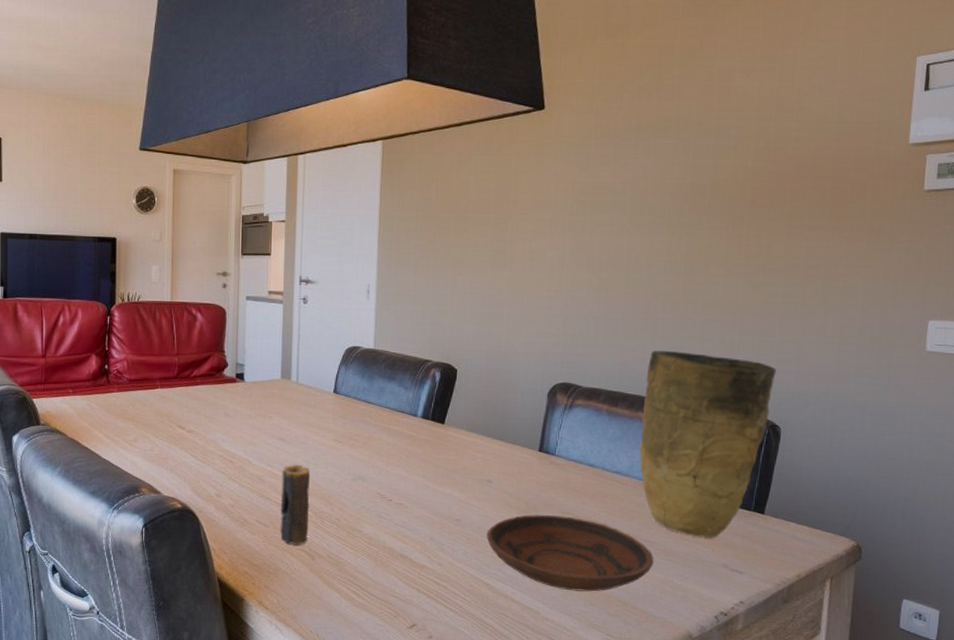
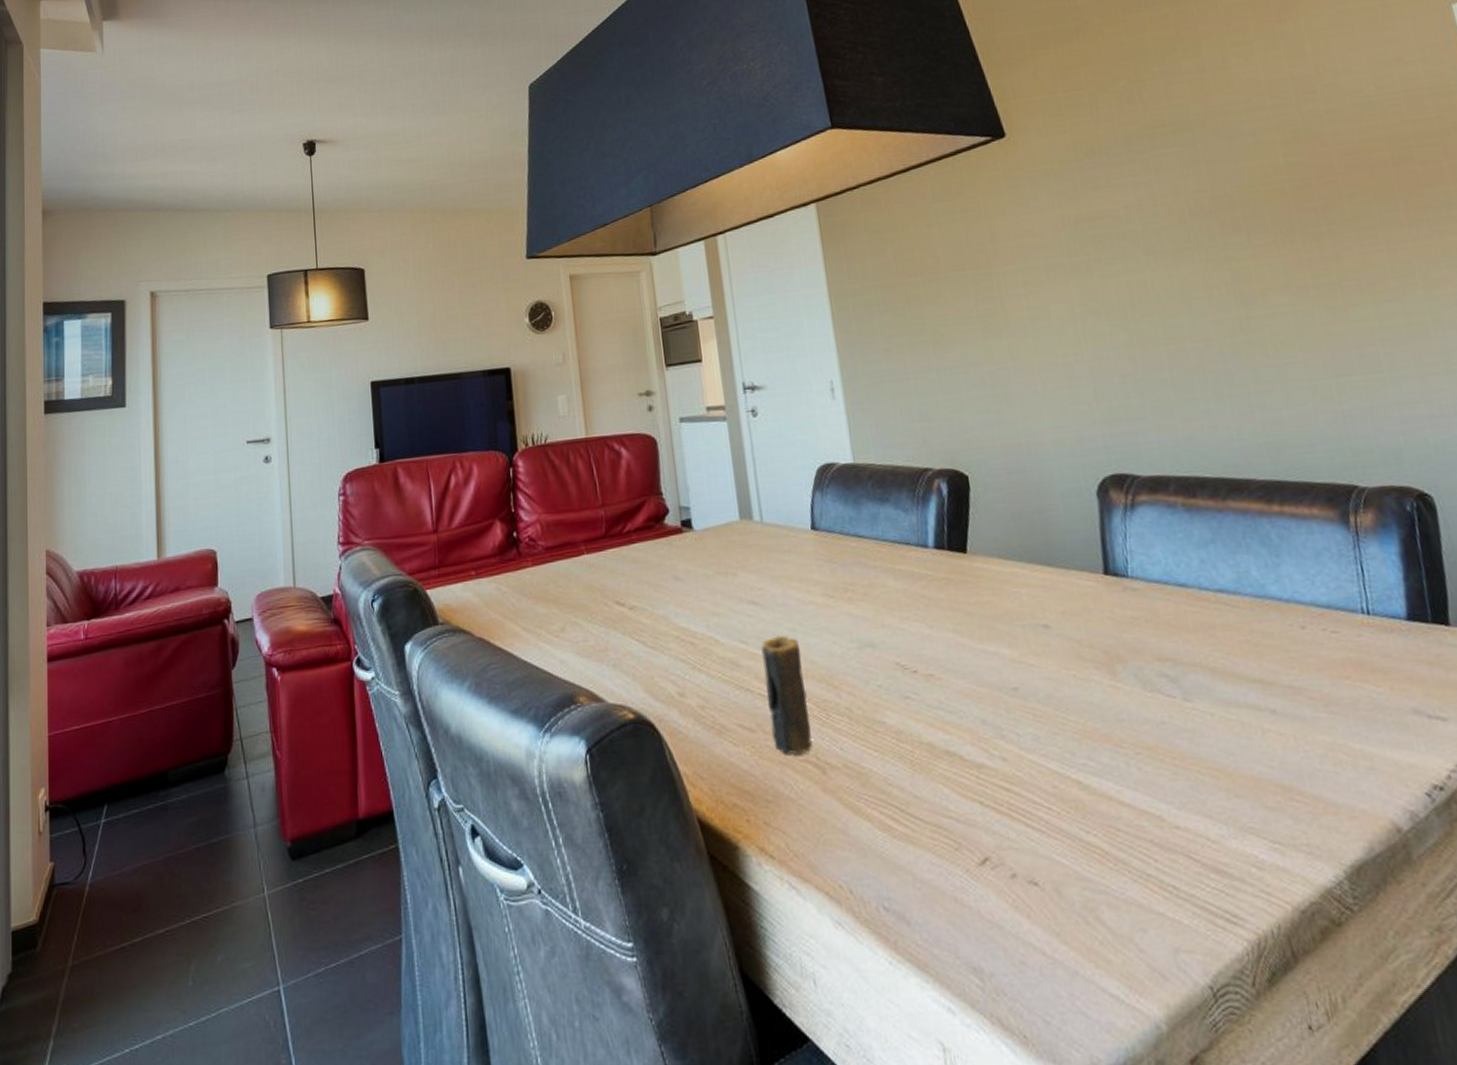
bowl: present [486,515,654,592] -> none [1059,663,1311,778]
vase: present [639,351,776,538] -> none [1221,409,1415,672]

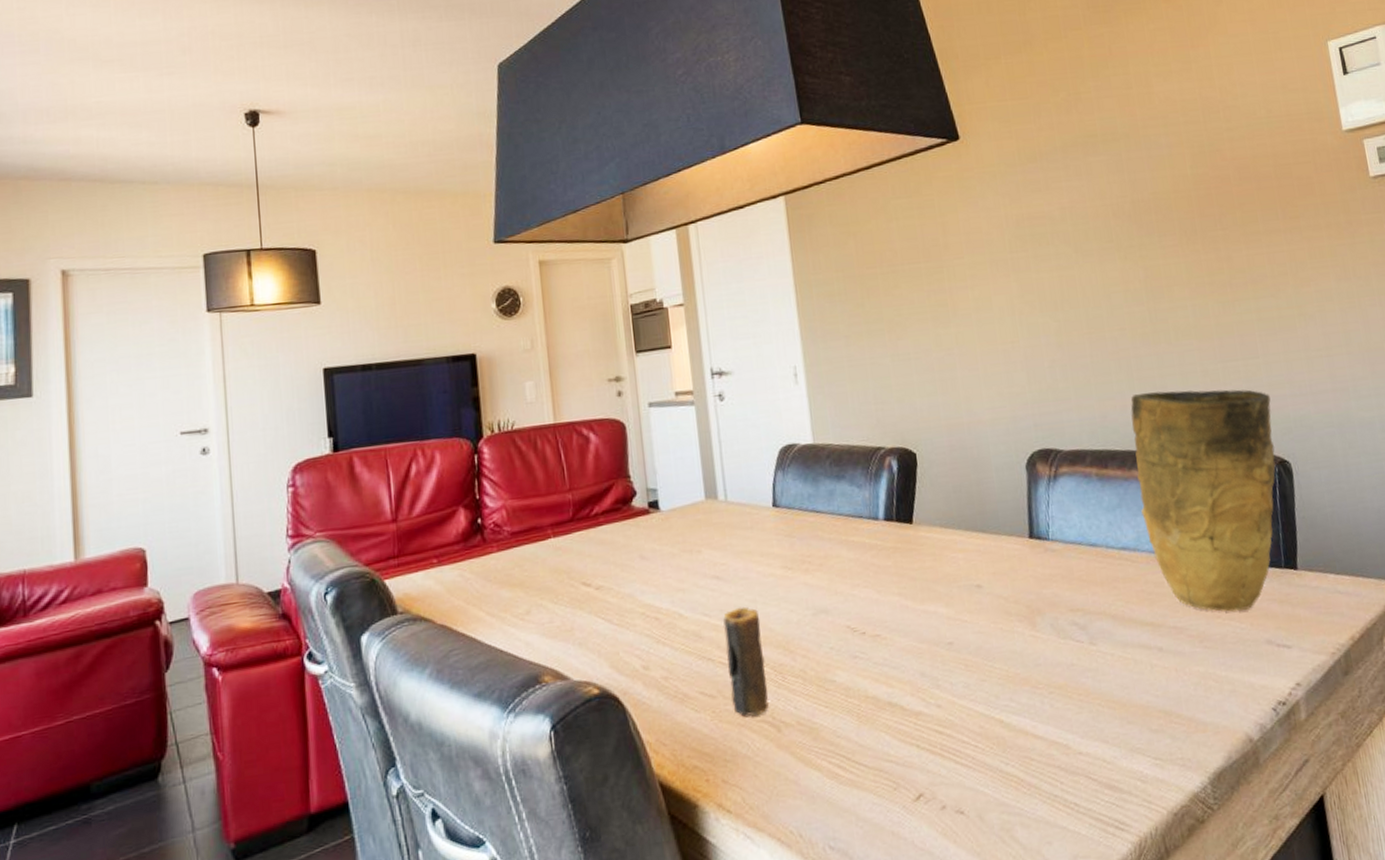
vase: none [1221,409,1415,672] -> present [1130,389,1276,612]

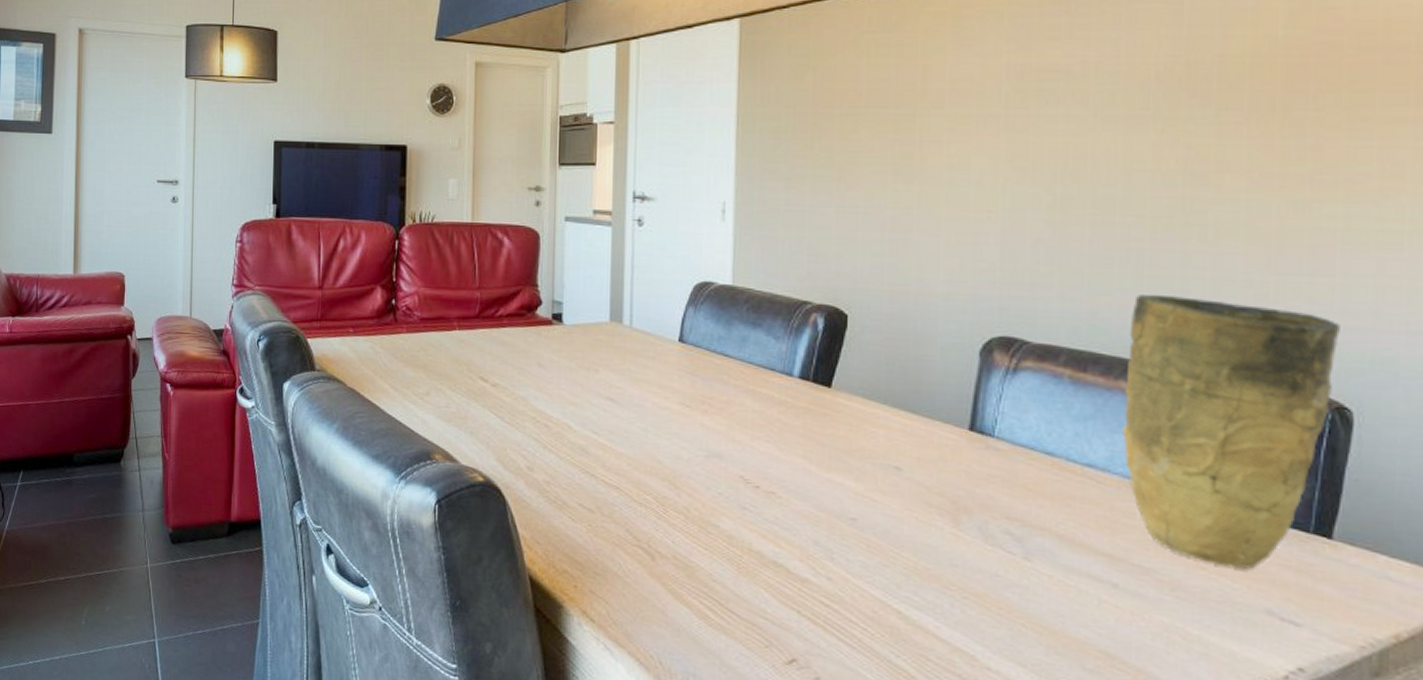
candle: present [723,606,769,716] -> none [608,432,649,540]

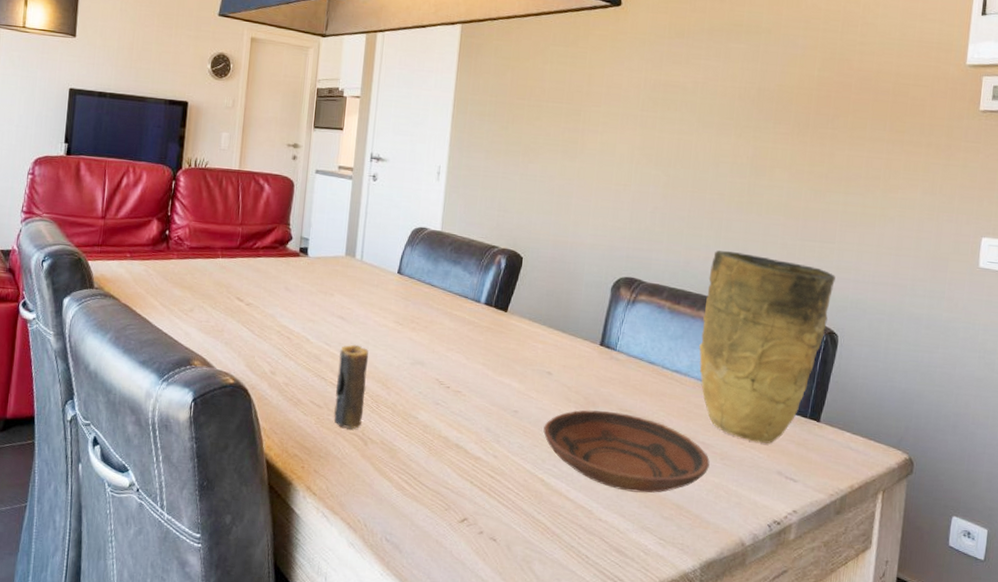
candle: none [608,432,649,540] -> present [333,344,369,430]
bowl: none [895,518,1153,635] -> present [543,410,710,493]

